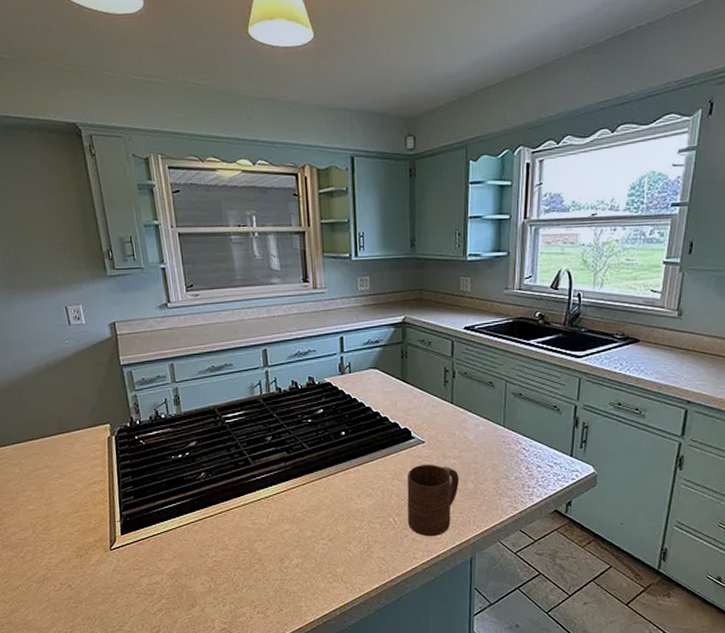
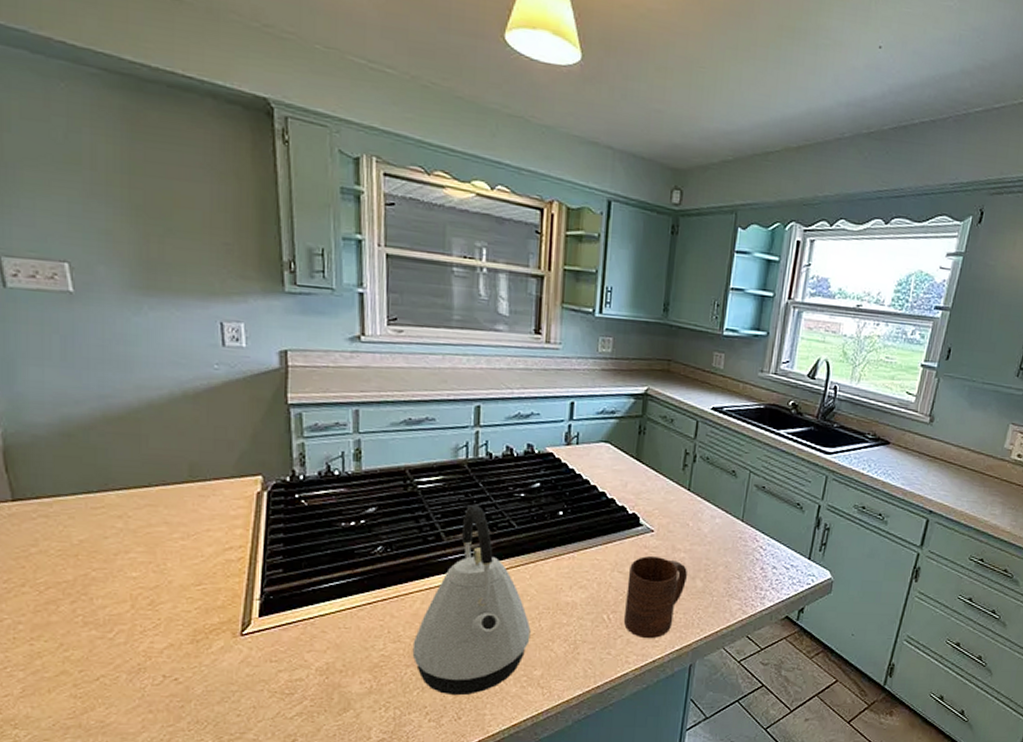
kettle: none [237,432,330,592] -> present [412,504,531,696]

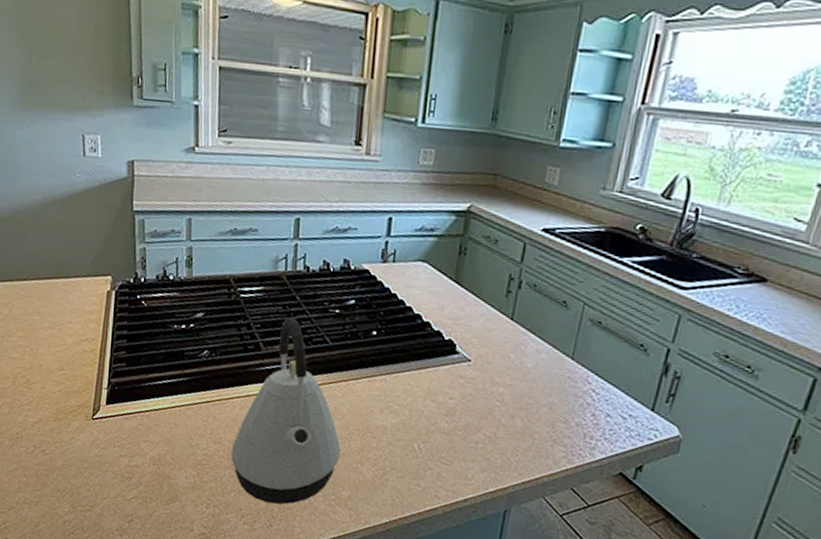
cup: present [623,555,687,639] -> none [434,386,506,476]

